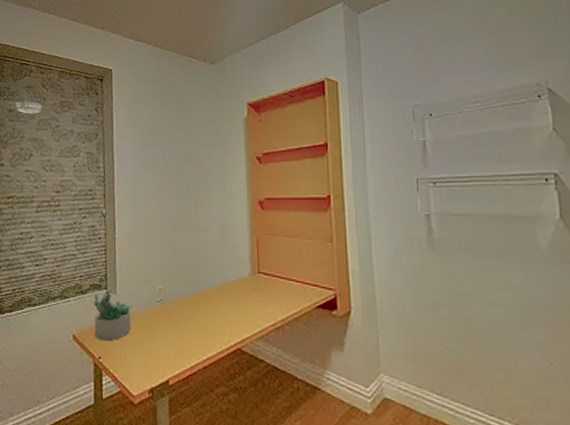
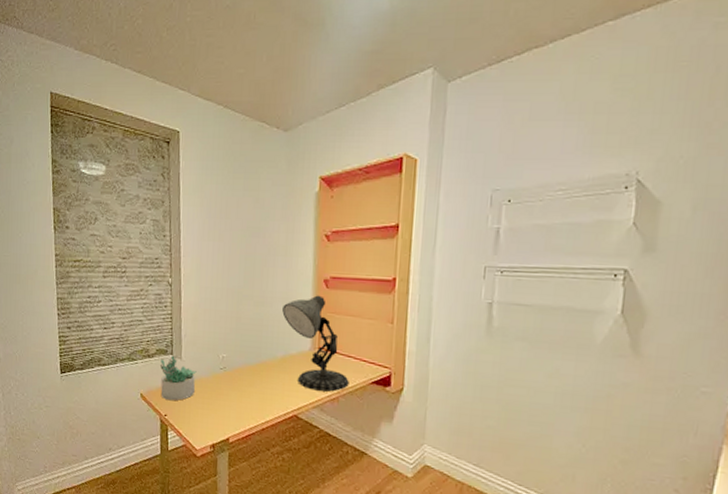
desk lamp: none [219,217,293,320] -> present [282,295,349,392]

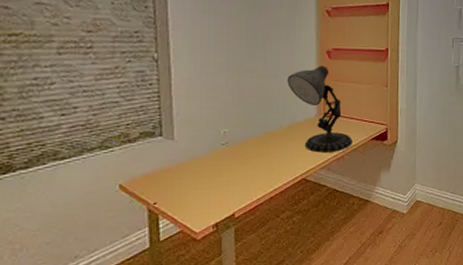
succulent plant: present [160,355,197,401] -> none [146,137,193,187]

